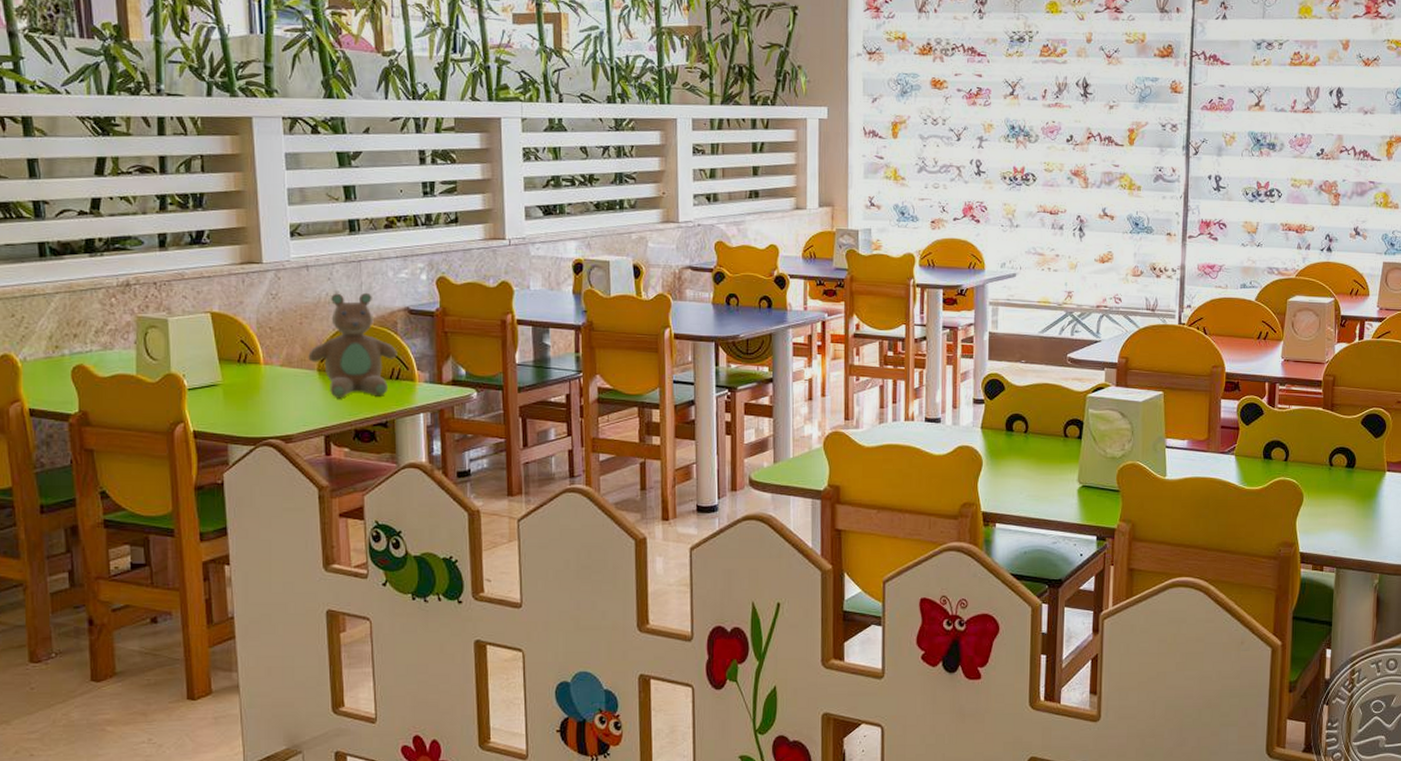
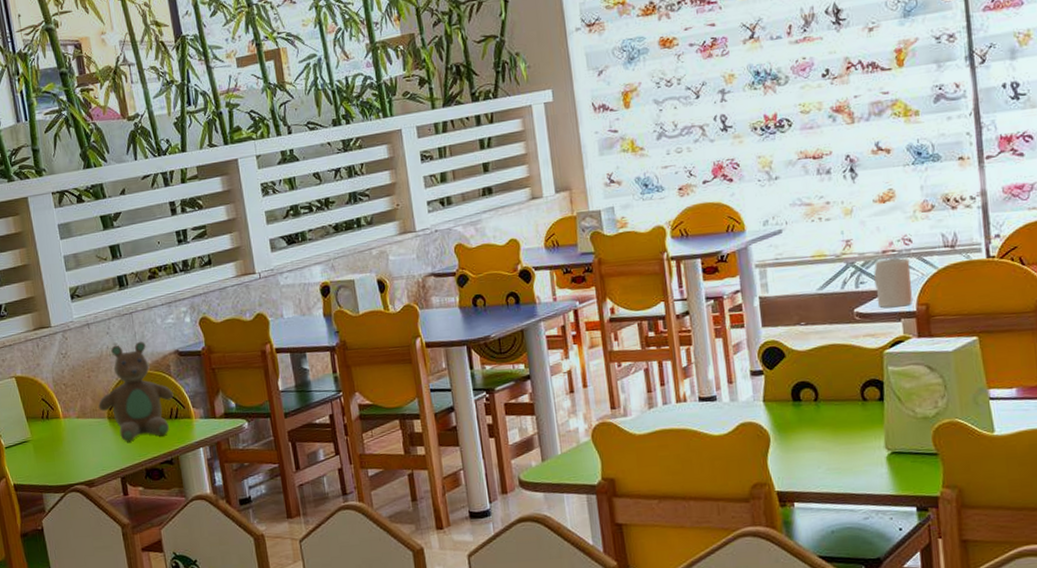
cup: none [1087,313,1118,357] -> present [874,258,913,308]

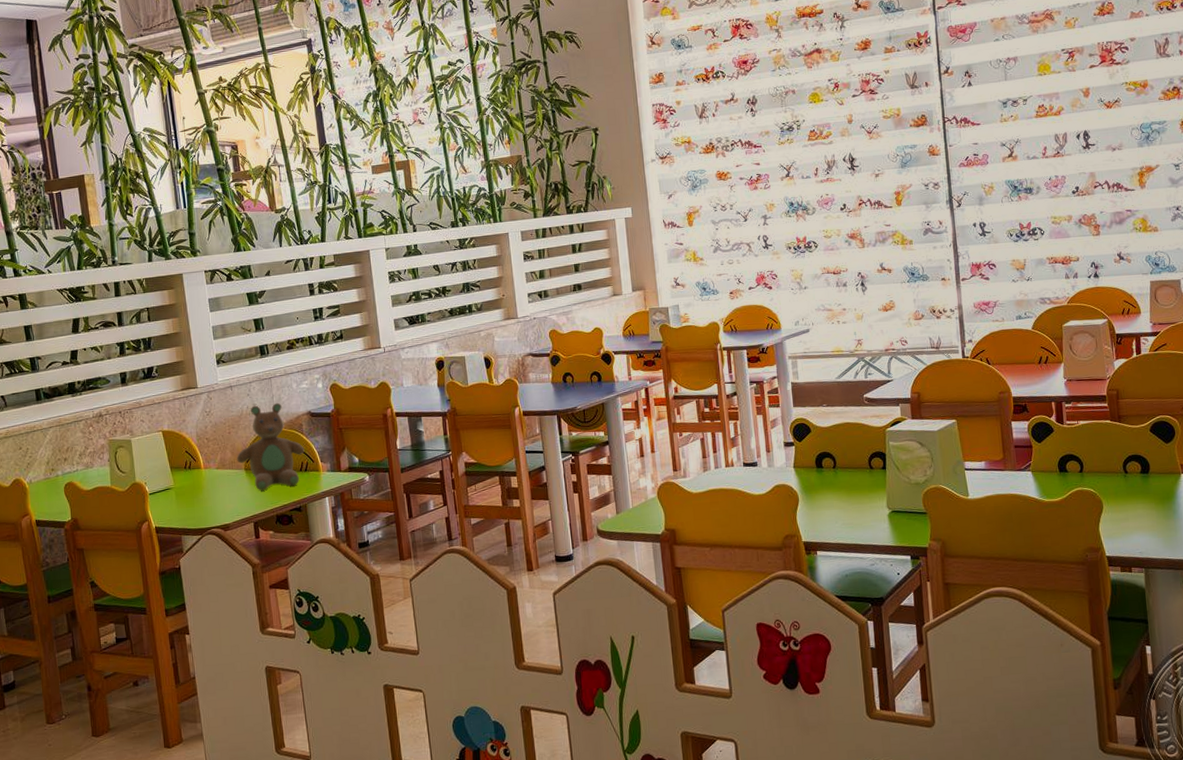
cup: present [874,258,913,308] -> none [879,355,908,395]

